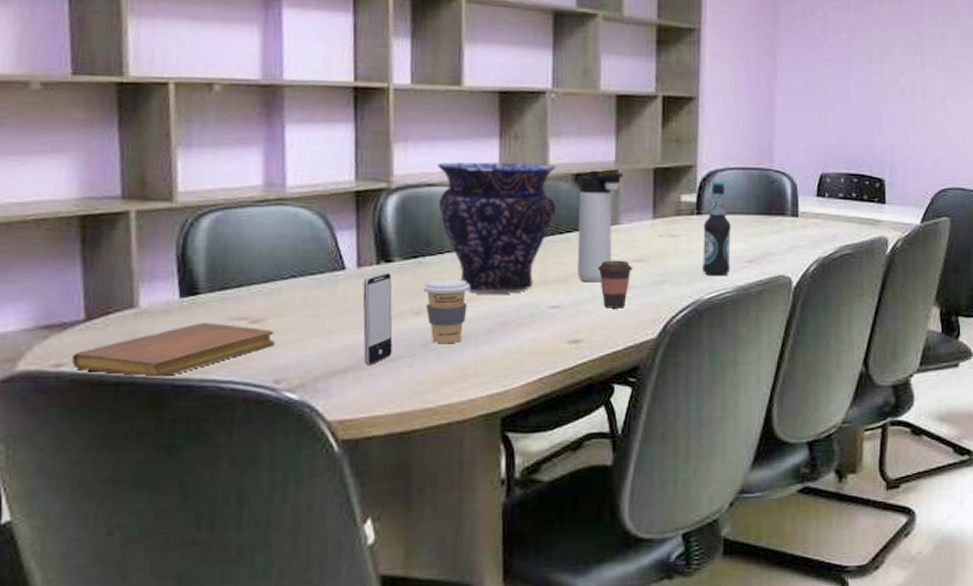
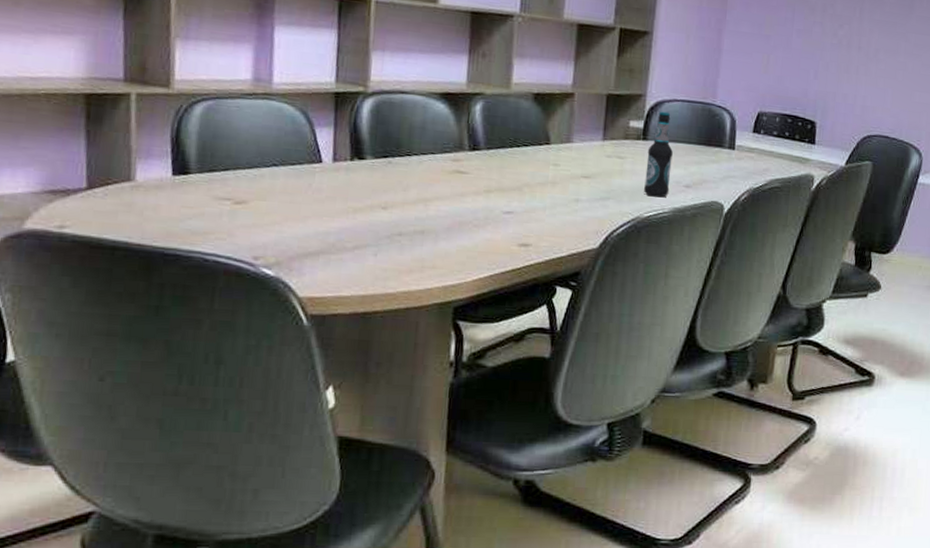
notebook: present [71,322,275,379] -> none [73,199,256,247]
smartphone: present [362,273,393,366] -> none [334,168,364,251]
coffee cup: present [423,279,469,344] -> none [391,178,433,238]
vase: present [437,162,556,295] -> none [410,72,518,198]
thermos bottle: present [578,170,623,283] -> none [531,91,579,194]
coffee cup: present [597,260,633,308] -> none [549,174,581,219]

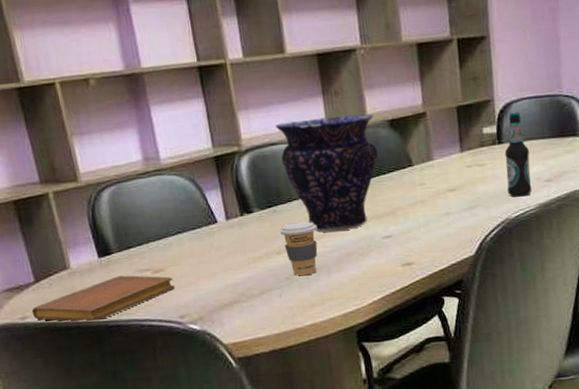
notebook: none [73,199,256,247] -> present [31,275,175,323]
coffee cup: none [391,178,433,238] -> present [280,221,318,276]
vase: none [410,72,518,198] -> present [275,114,378,233]

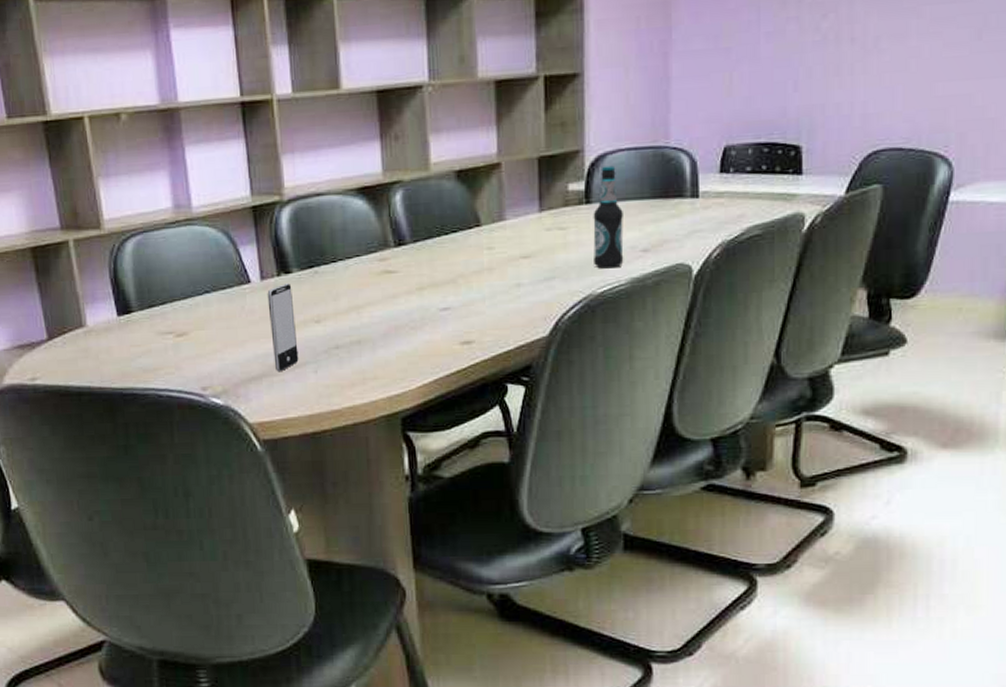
notebook: present [31,275,175,323] -> none [42,337,198,389]
smartphone: none [232,222,265,299] -> present [267,283,299,372]
vase: present [275,114,378,233] -> none [324,162,440,300]
coffee cup: present [280,221,318,276] -> none [320,286,363,350]

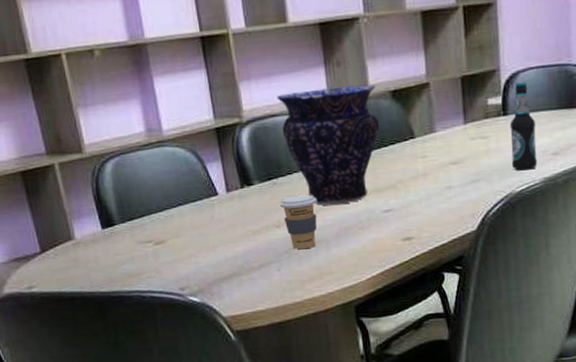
smartphone: present [267,283,299,372] -> none [233,194,264,272]
coffee cup: none [320,286,363,350] -> present [279,194,317,250]
vase: none [324,162,440,300] -> present [277,84,379,206]

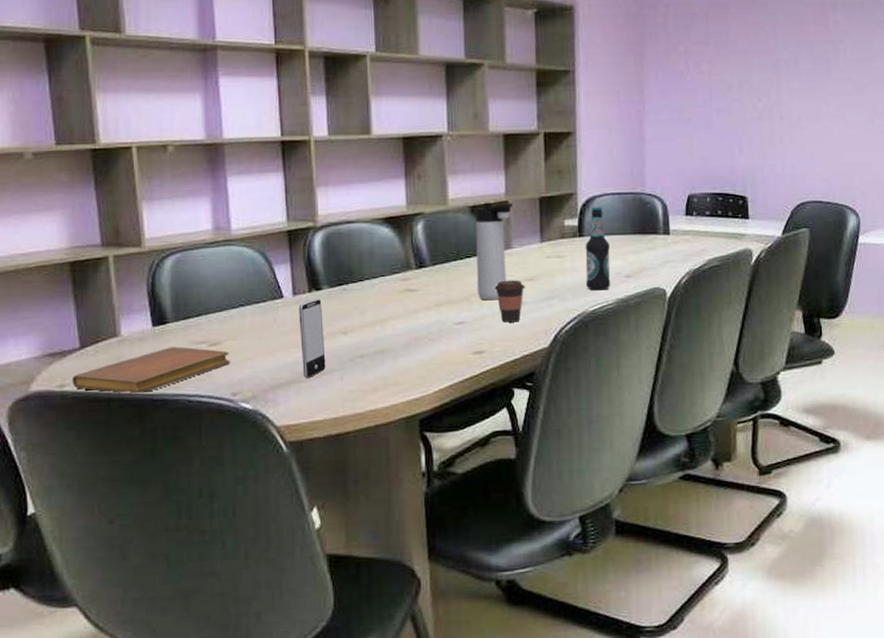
notebook: none [37,246,175,293] -> present [72,346,230,395]
smartphone: none [233,194,264,272] -> present [298,299,326,379]
vase: present [277,84,379,206] -> none [354,198,456,315]
coffee cup: present [279,194,317,250] -> none [348,302,387,358]
thermos bottle: none [397,84,434,187] -> present [475,202,513,301]
coffee cup: none [419,164,451,208] -> present [494,280,525,323]

